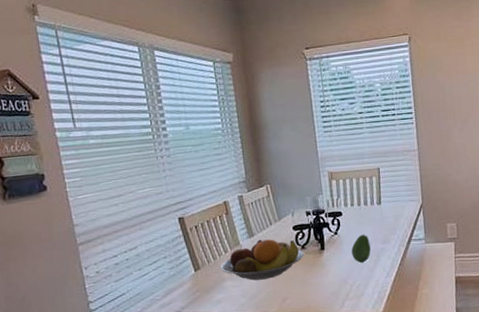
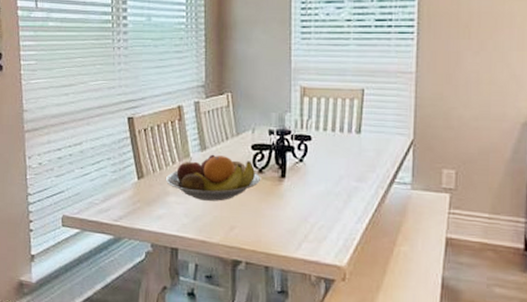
fruit: present [351,234,371,263] -> none [318,166,341,201]

